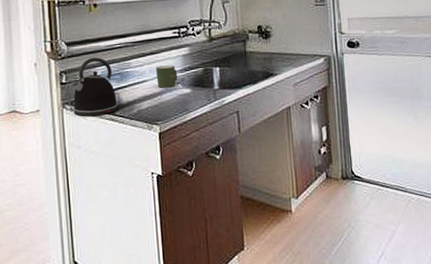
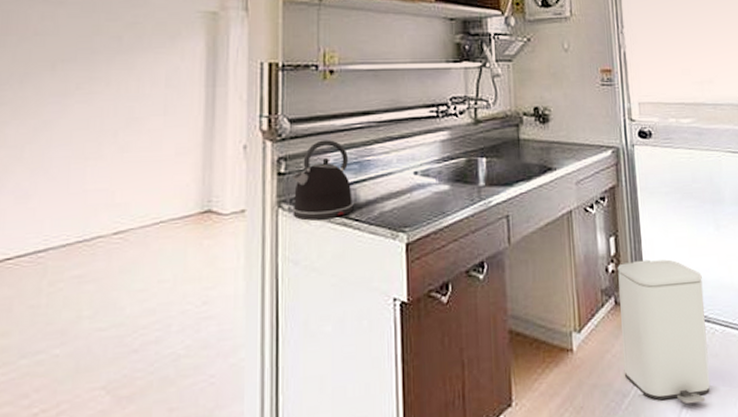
mug: present [155,65,177,89] -> none [405,153,433,184]
pedal bin: none [329,144,406,253] -> present [617,259,711,405]

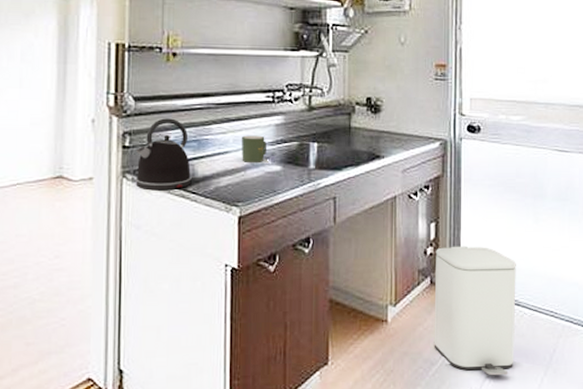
mug: none [405,153,433,184] -> present [241,135,266,164]

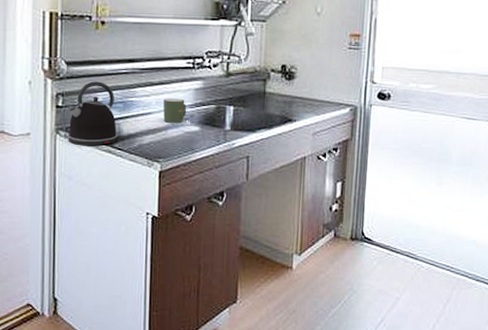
pedal bin: present [434,246,516,376] -> none [334,204,417,320]

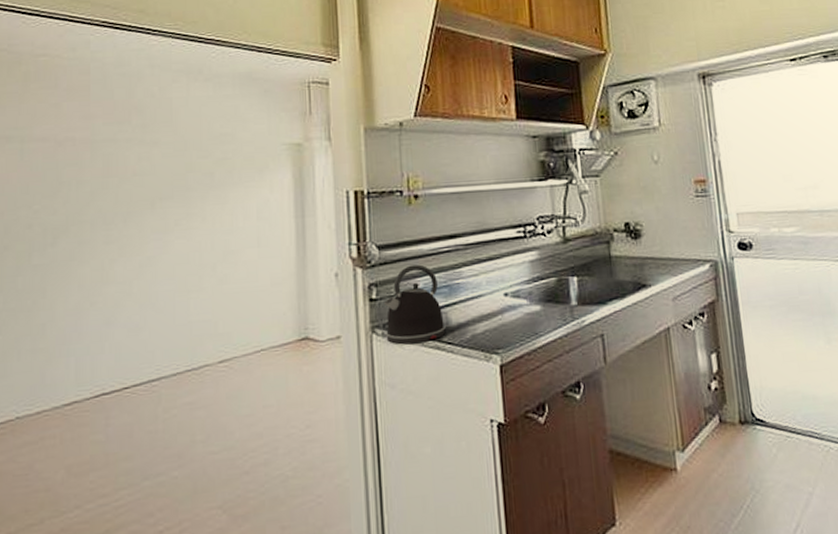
mug: present [163,98,186,124] -> none [494,274,523,306]

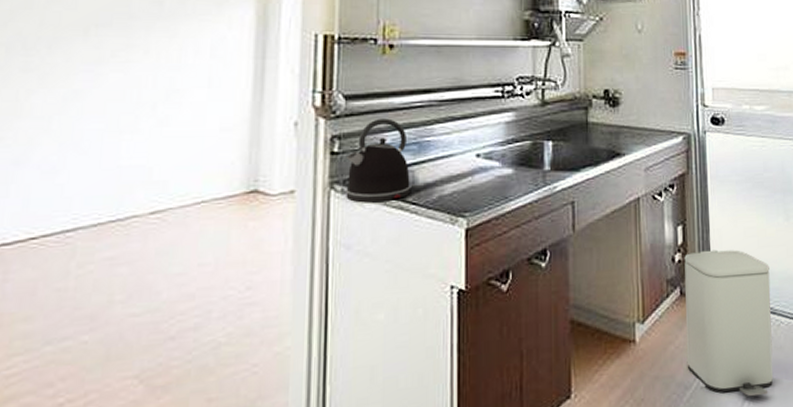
pedal bin: none [721,375,827,525] -> present [684,249,774,397]

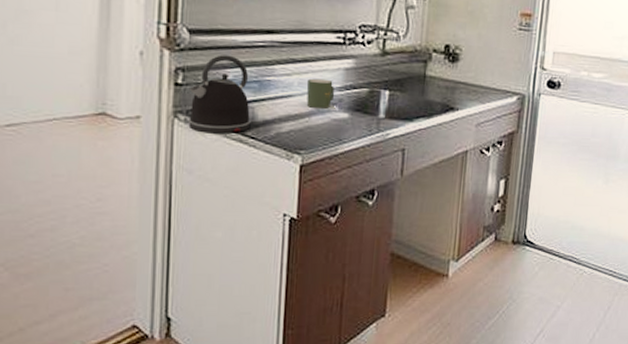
mug: none [467,135,496,167] -> present [306,78,334,110]
pedal bin: present [684,249,774,397] -> none [492,203,582,331]

